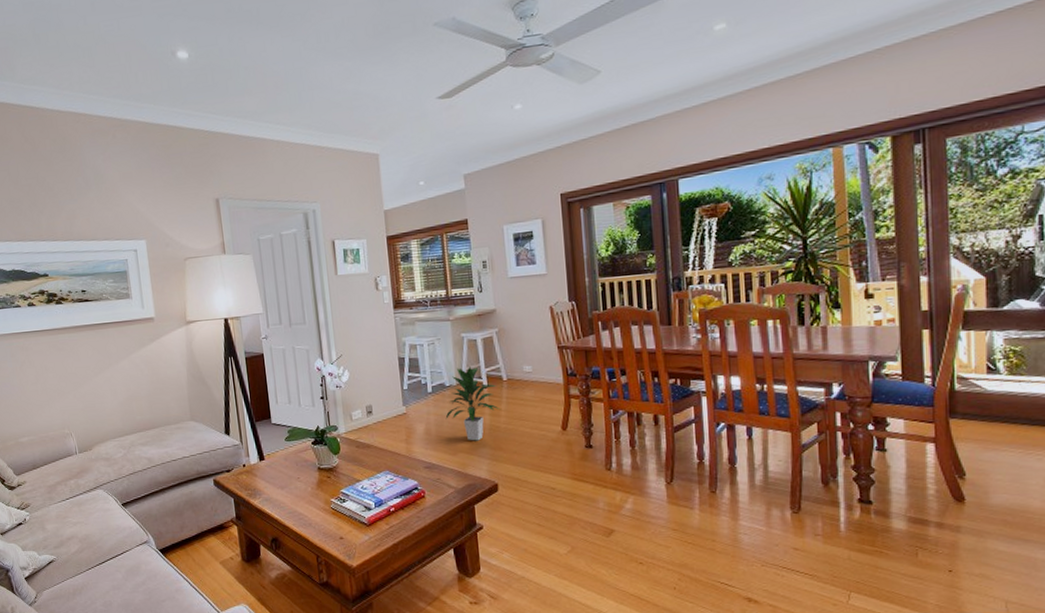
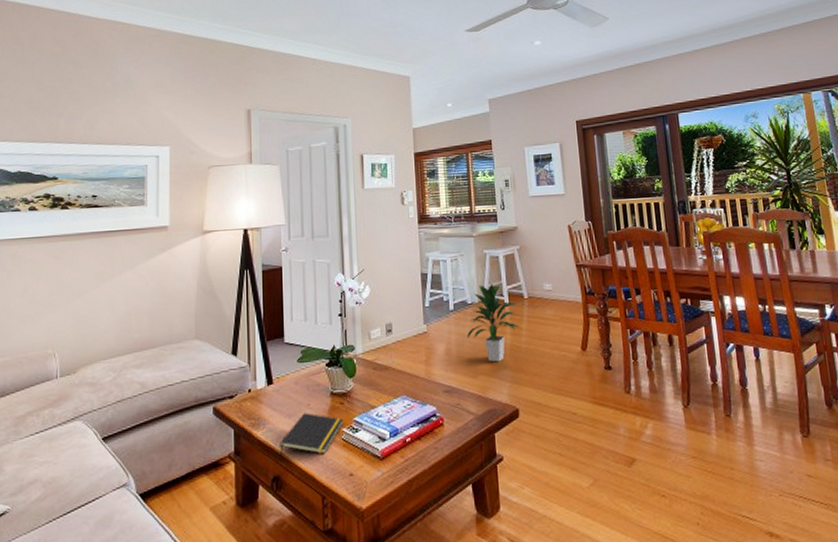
notepad: none [275,485,331,522] -> present [280,413,343,457]

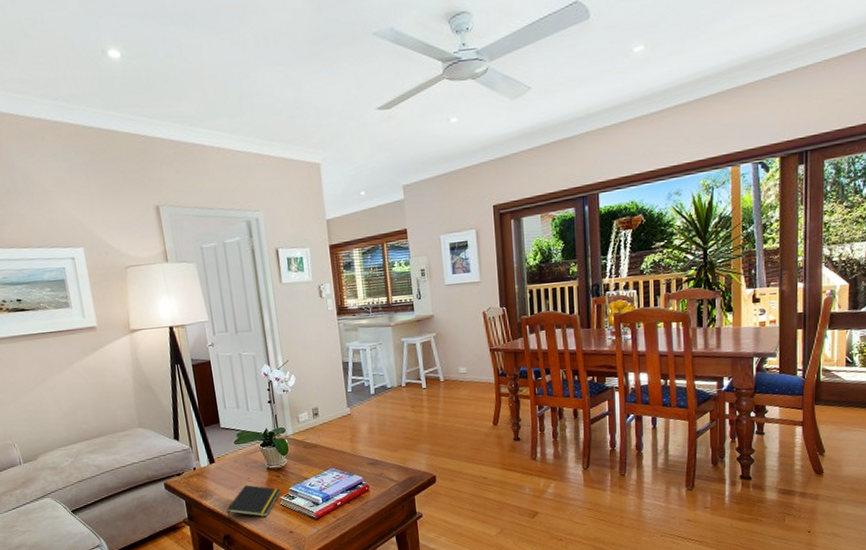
indoor plant: present [466,283,522,362] -> none [387,368,438,438]

